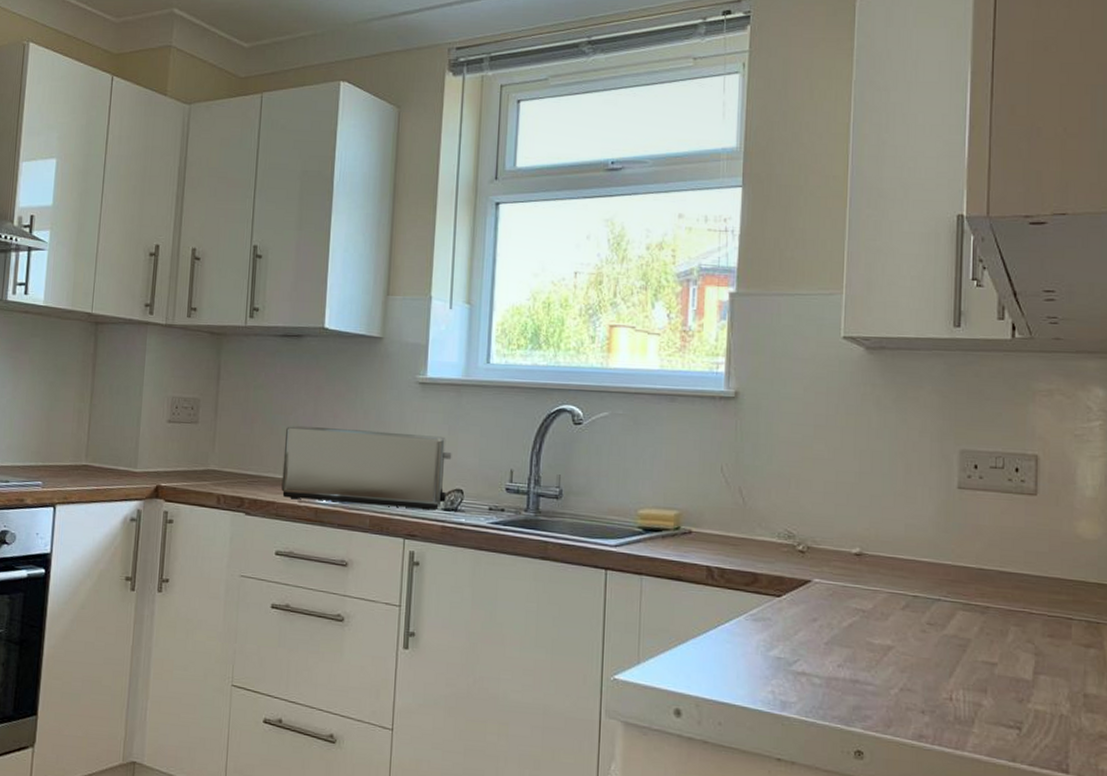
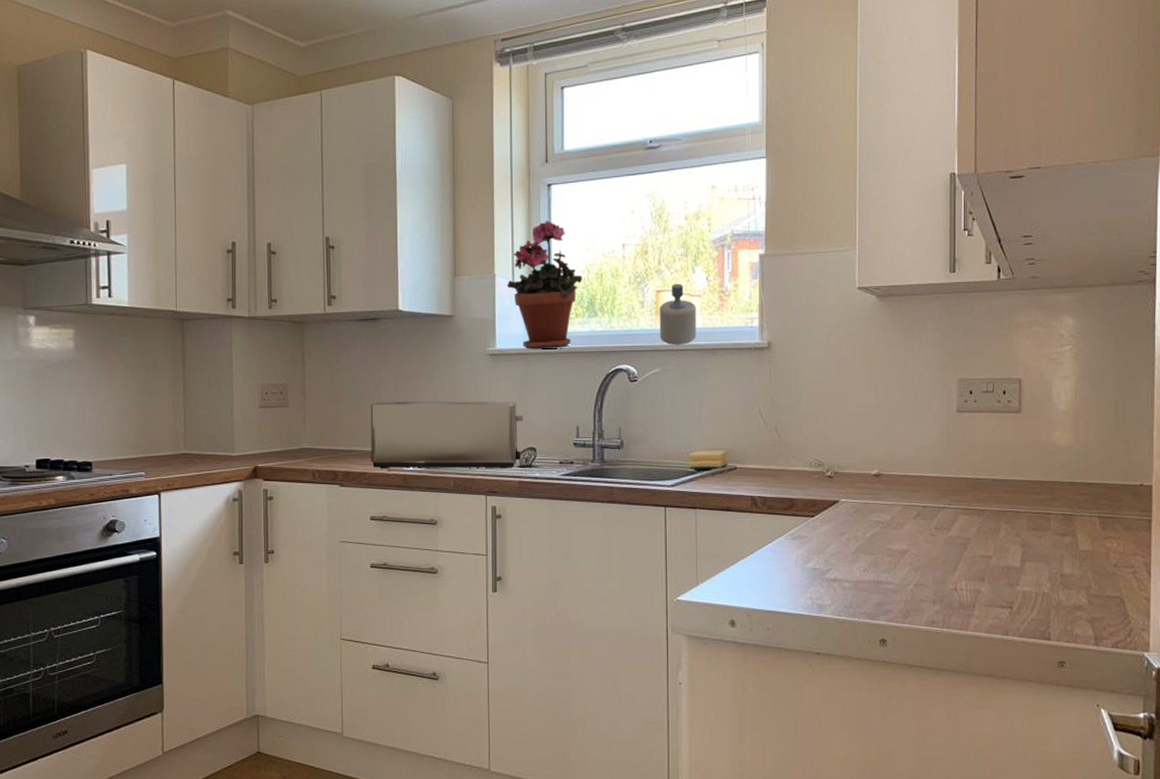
potted plant: none [444,242,528,382] -> present [507,221,583,350]
soap dispenser: none [610,319,654,388] -> present [659,283,697,346]

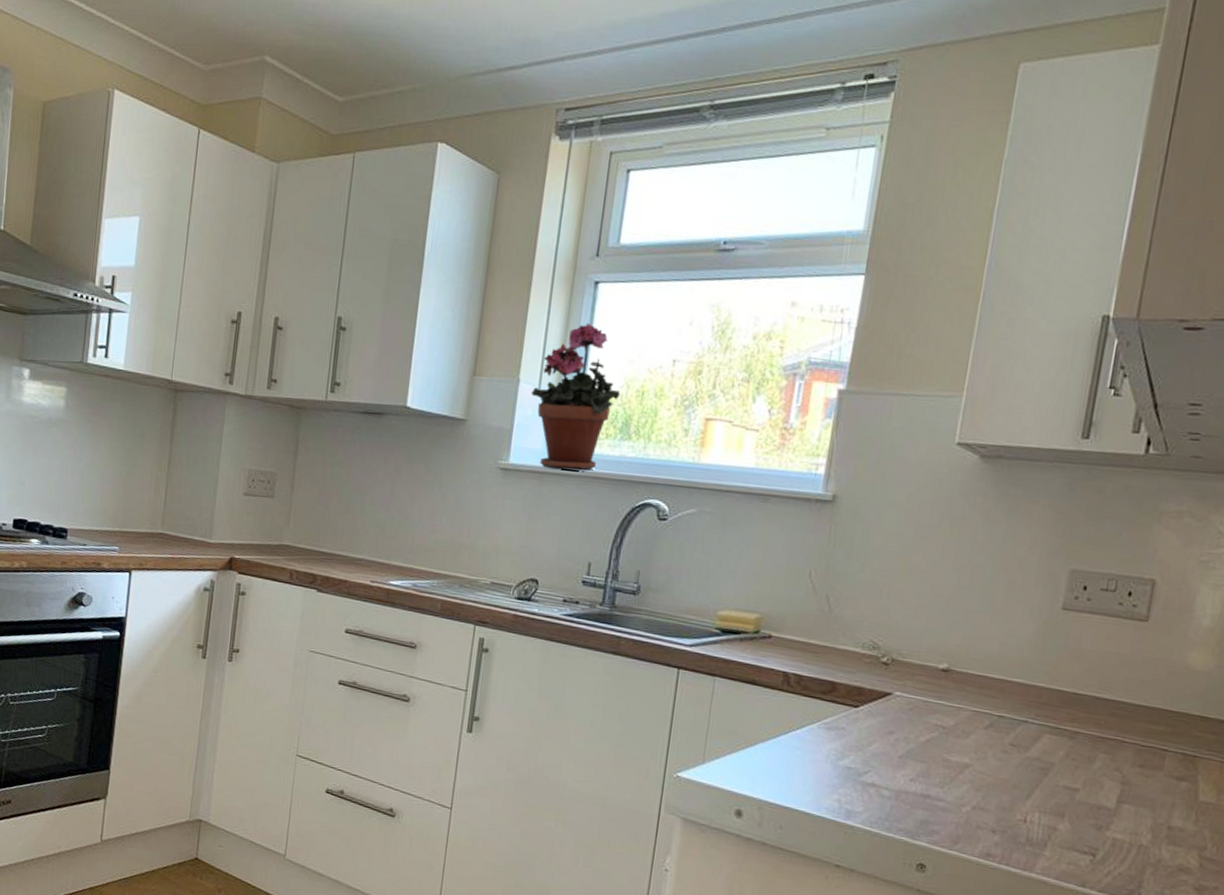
toaster: present [370,401,524,468] -> none [354,505,530,598]
soap dispenser: present [659,283,697,346] -> none [701,412,751,486]

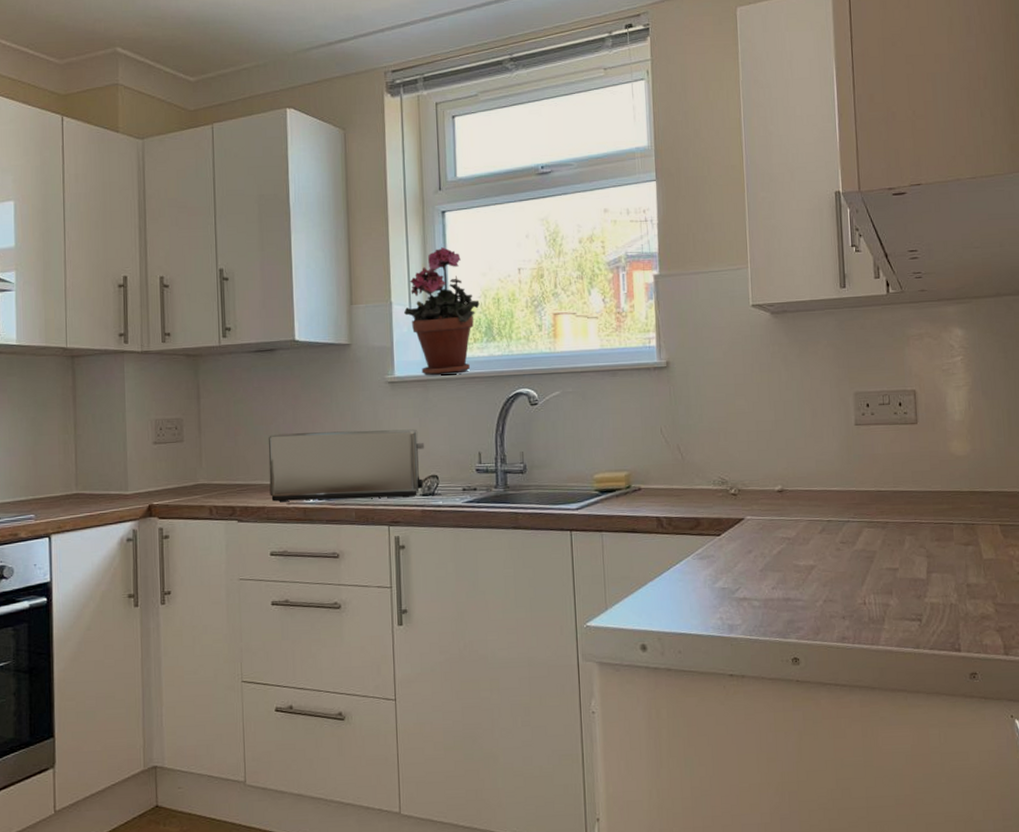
toaster: none [354,505,530,598] -> present [268,429,425,502]

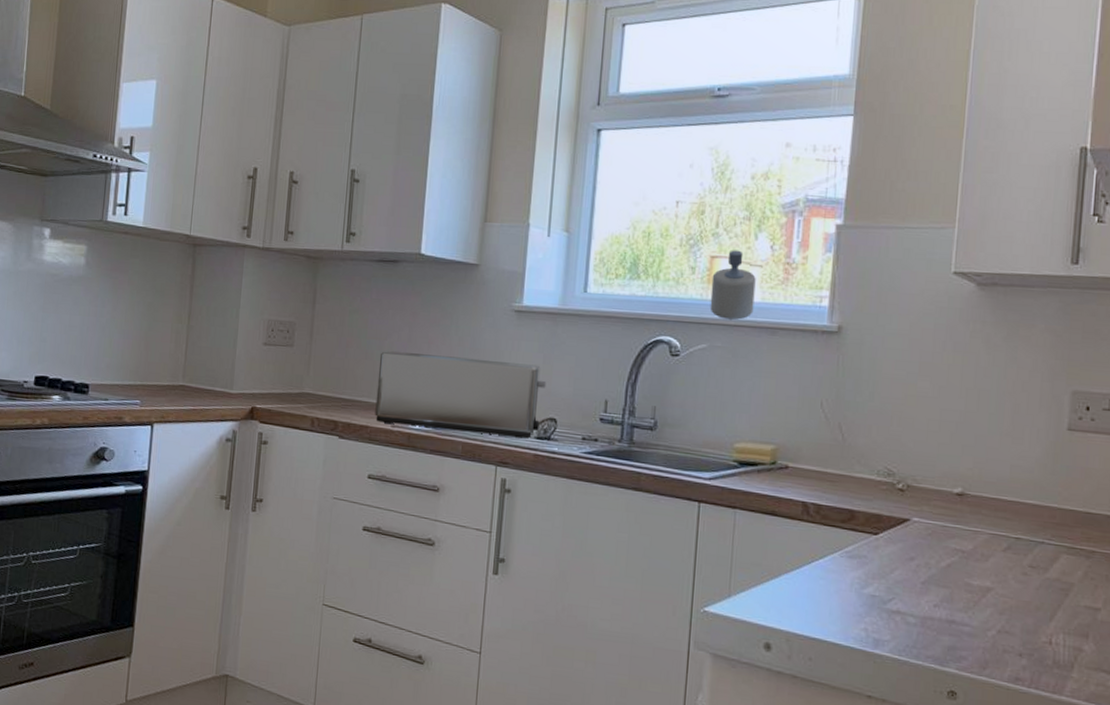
potted plant: present [404,247,480,376] -> none [542,169,627,311]
soap dispenser: none [557,306,595,368] -> present [710,250,756,321]

